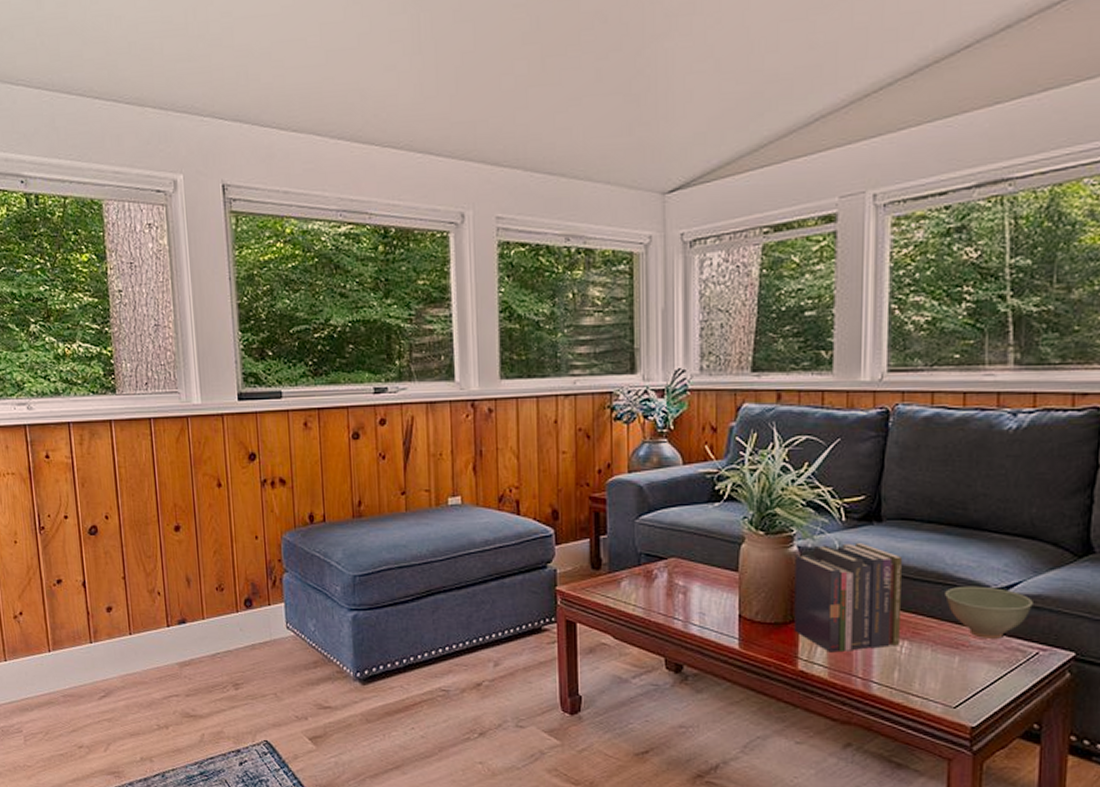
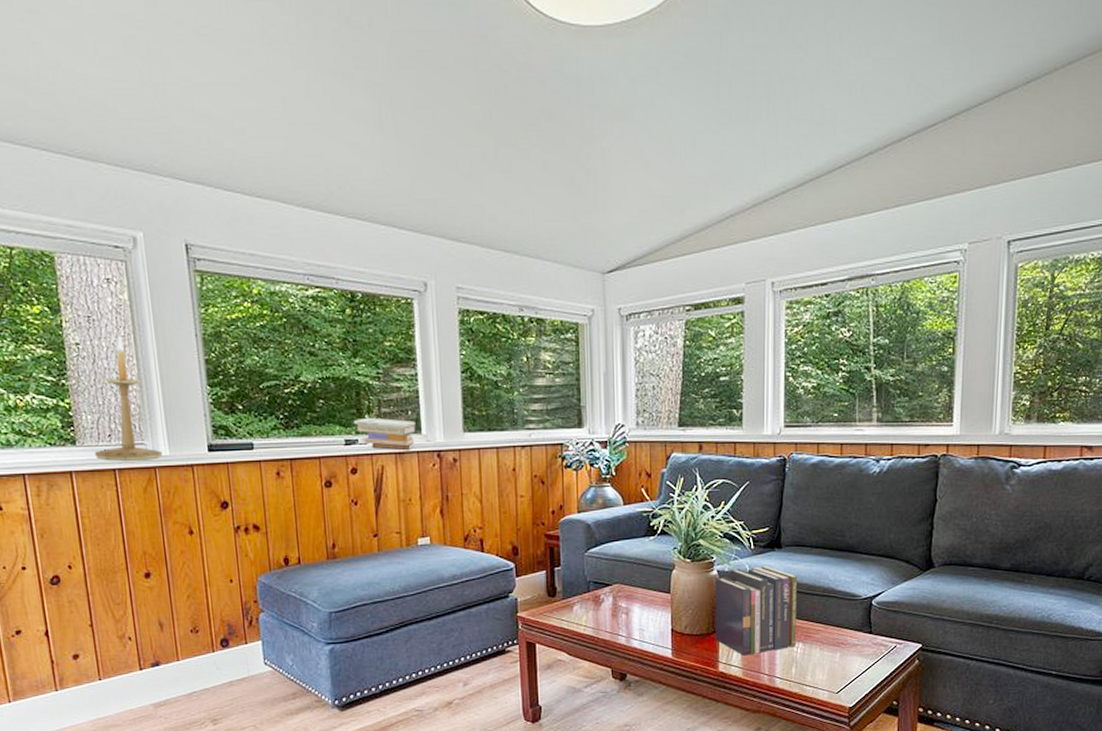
candlestick: none [132,281,196,411] -> present [94,335,163,462]
books: none [384,363,449,400] -> present [354,417,416,451]
bowl: present [945,586,1033,639] -> none [829,596,892,637]

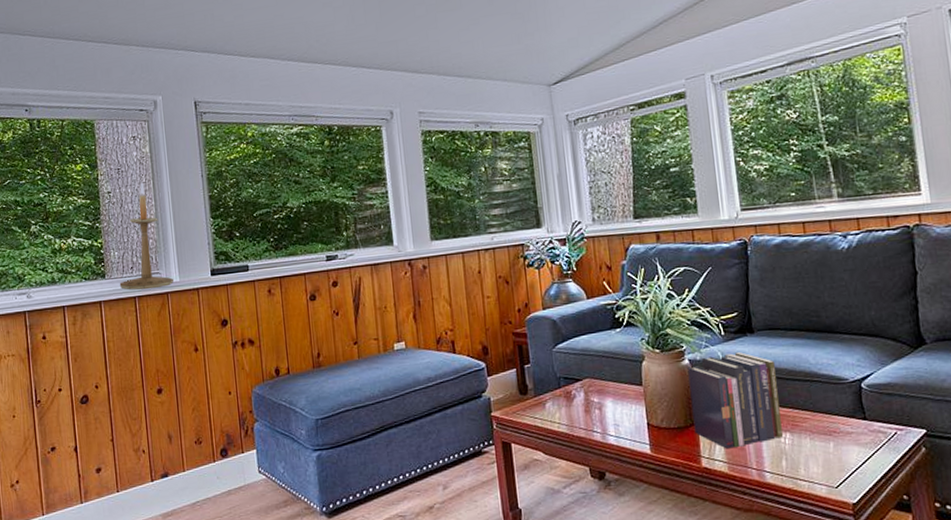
books: present [354,417,416,451] -> none [334,234,388,263]

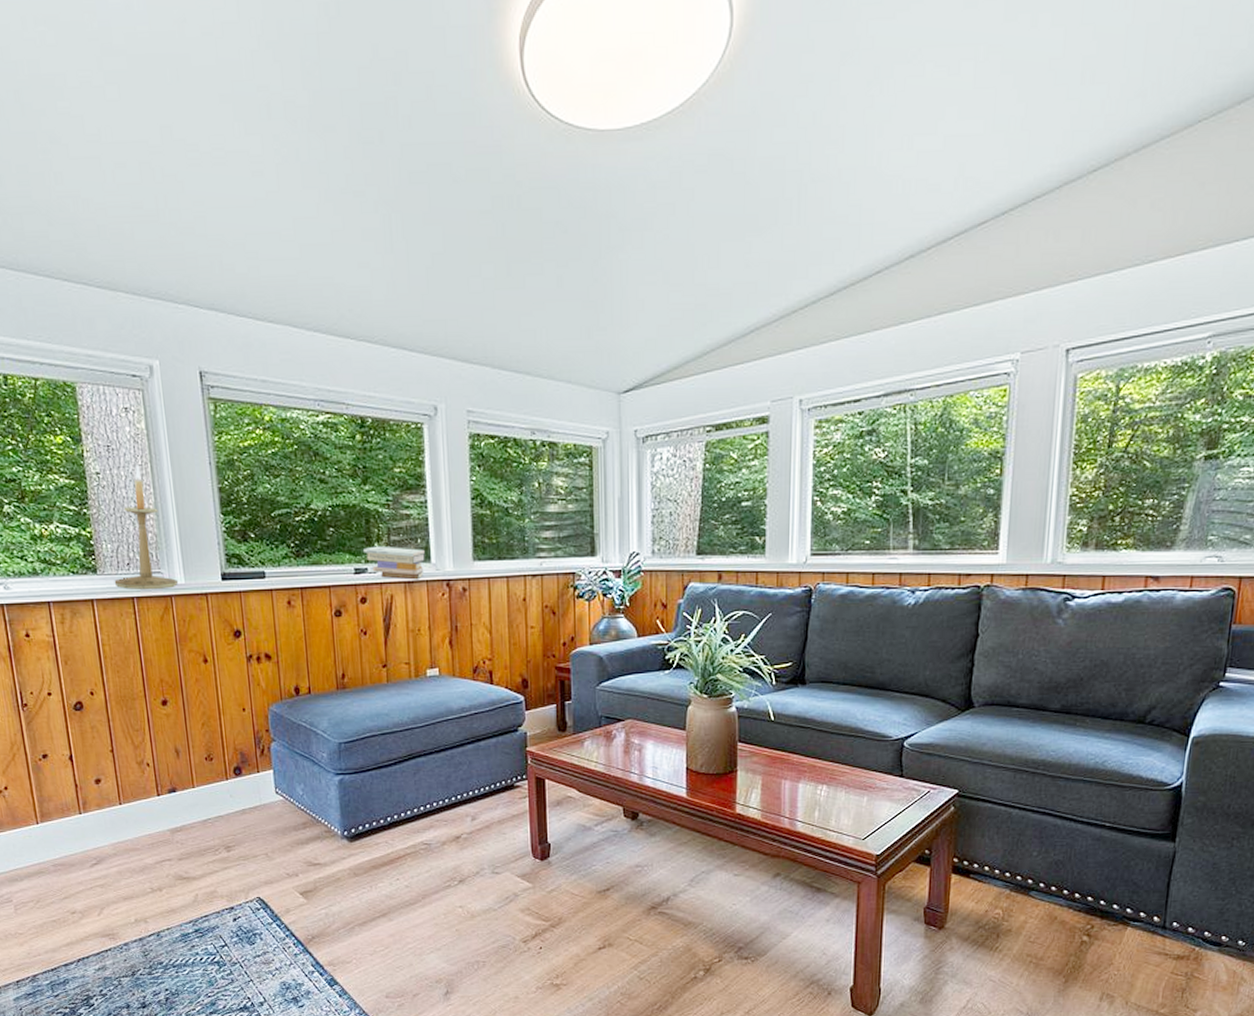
books: none [334,234,388,263] -> present [364,545,425,580]
books: present [687,352,783,449] -> none [733,703,822,797]

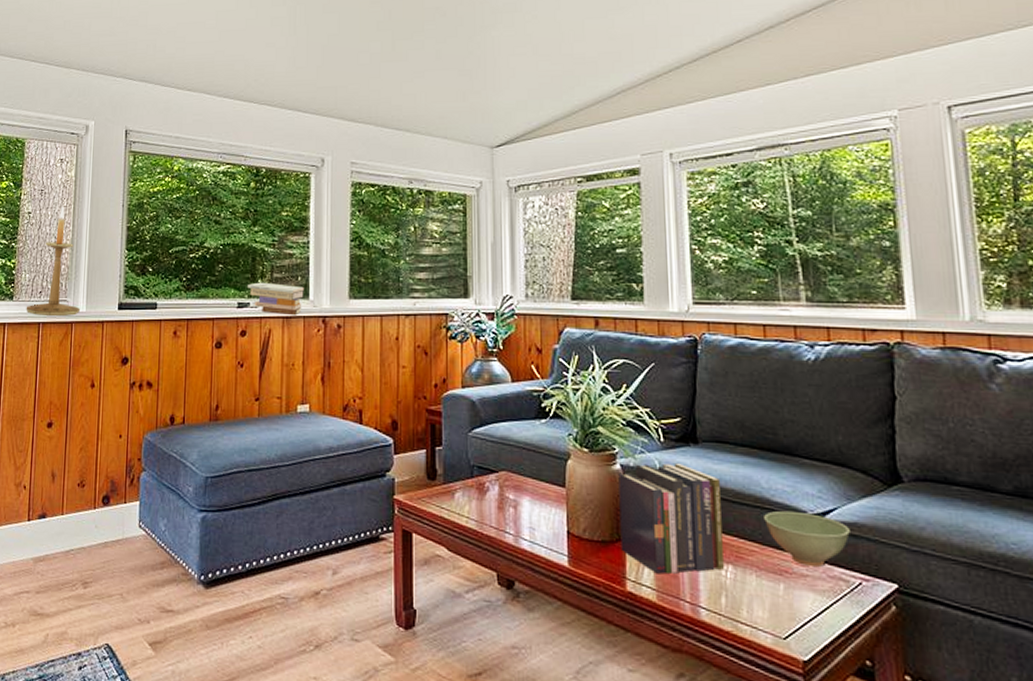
books: none [733,703,822,797] -> present [618,463,724,574]
bowl: none [856,737,926,781] -> present [764,510,850,567]

